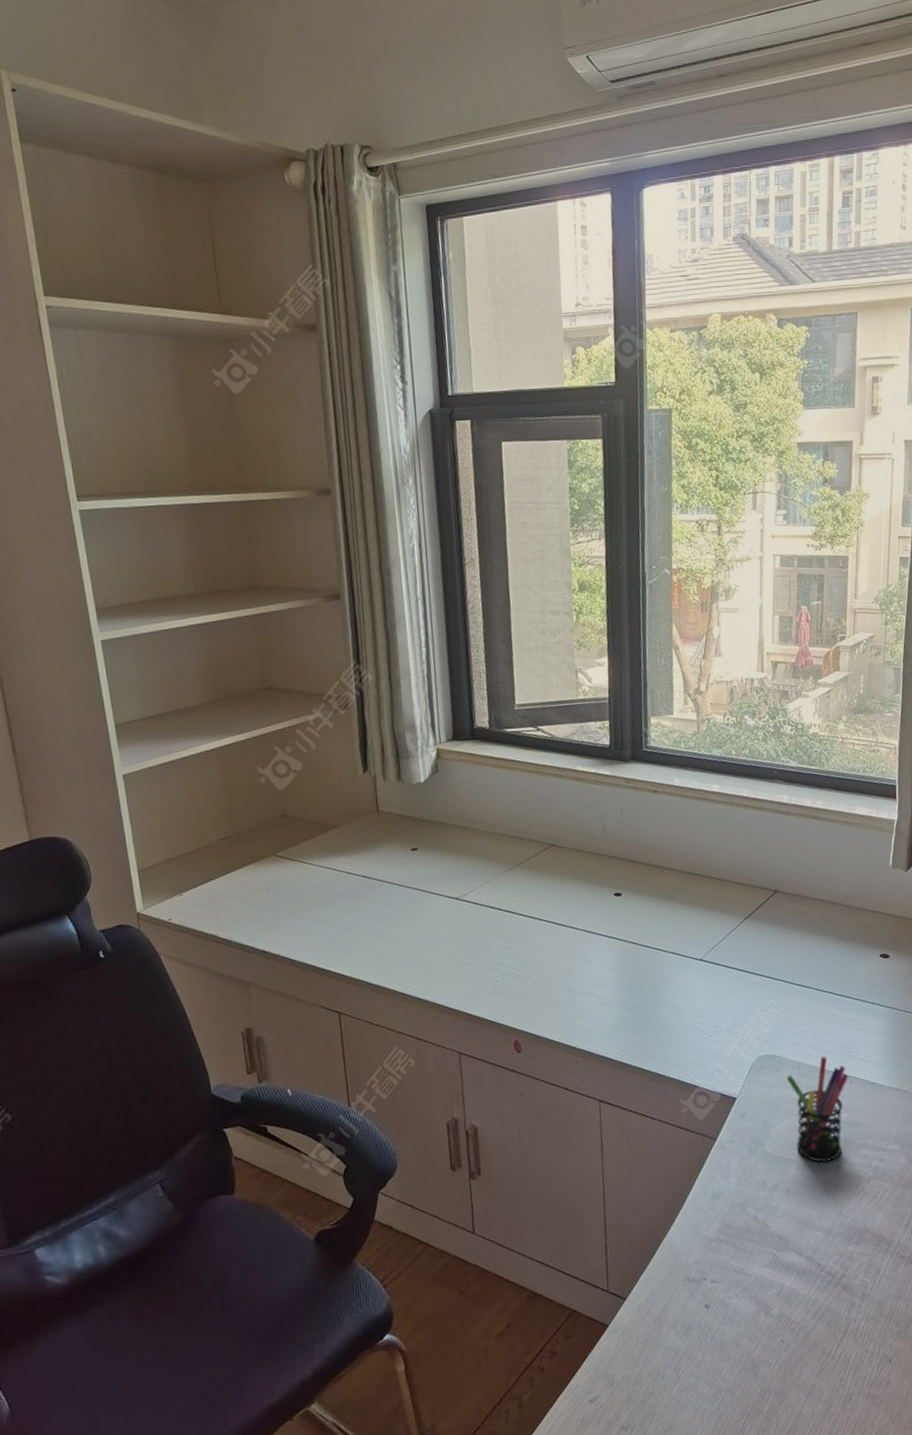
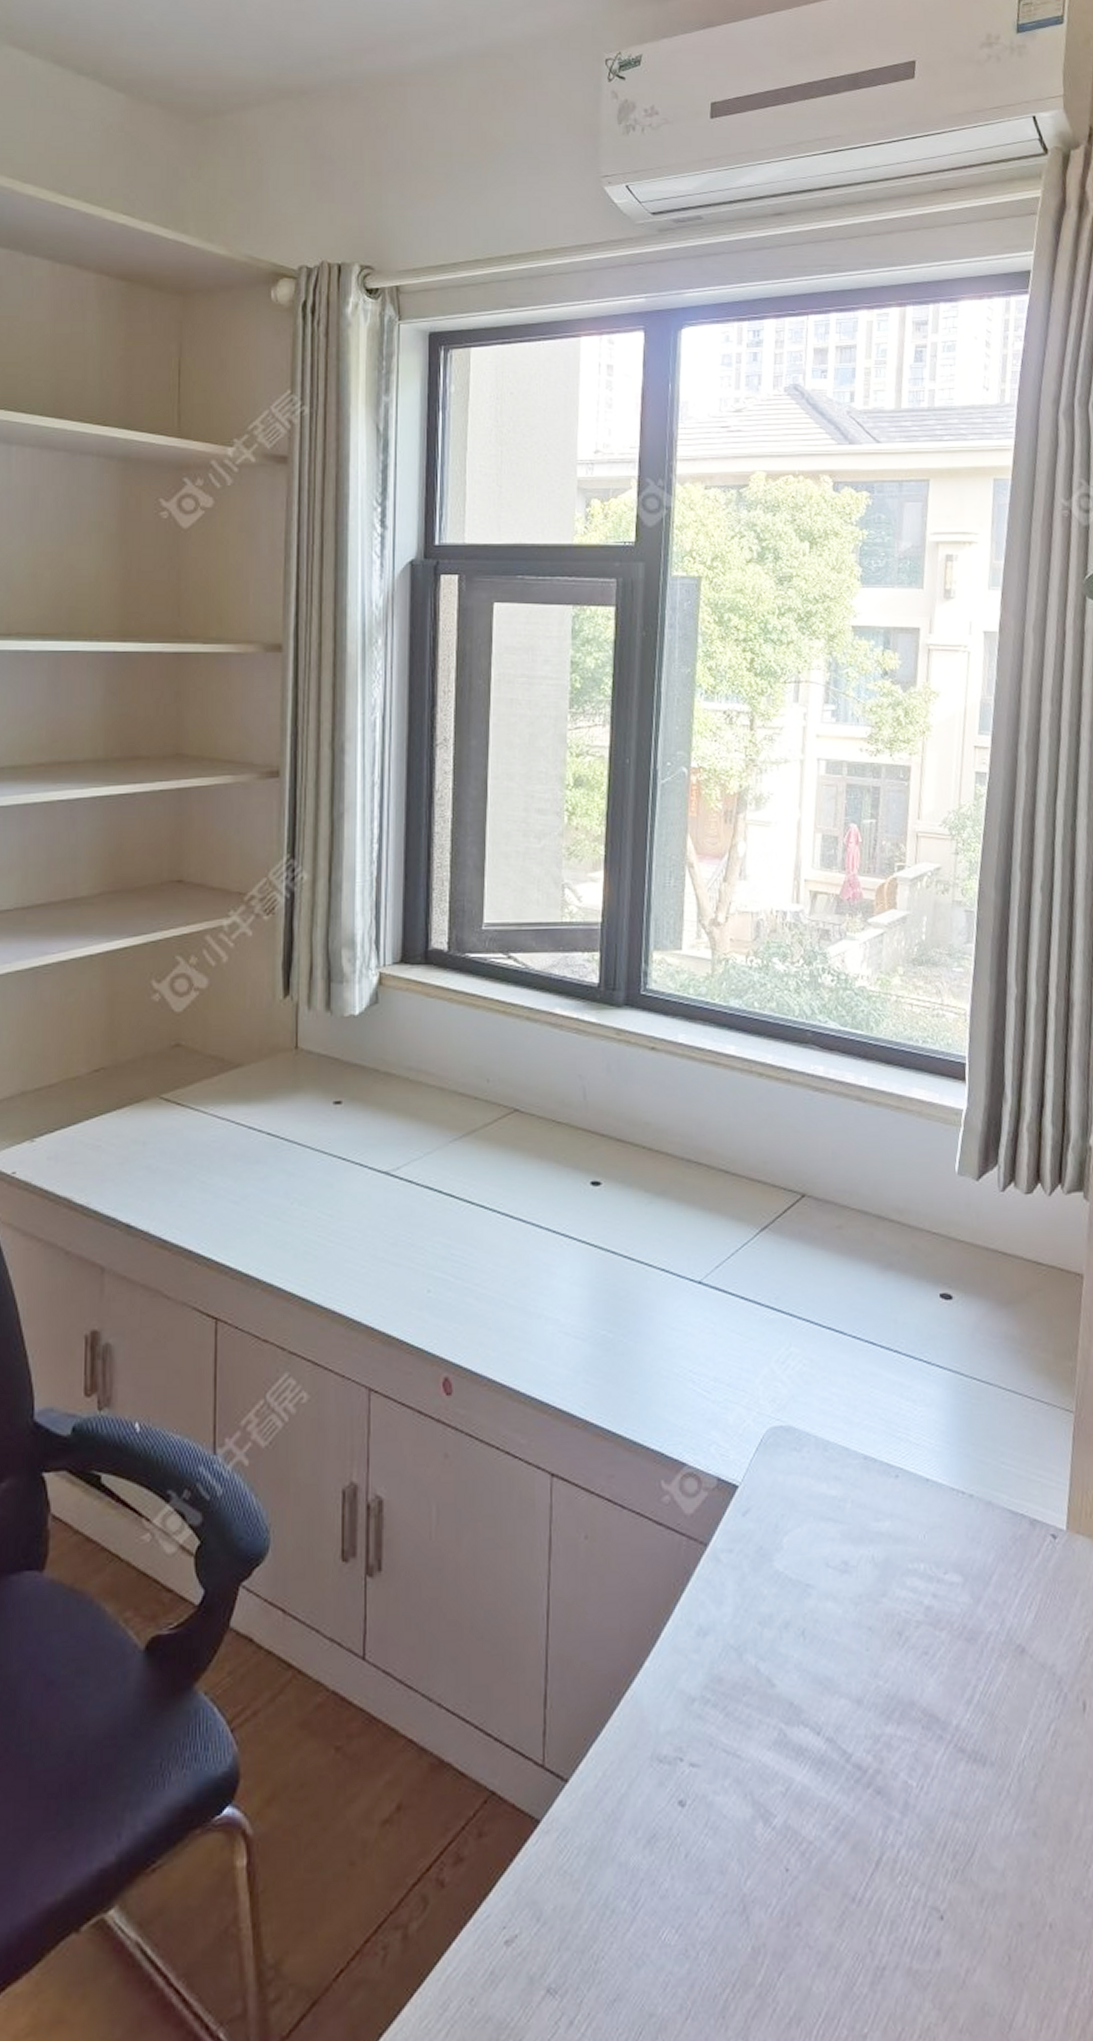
pen holder: present [786,1056,849,1163] -> none [807,1434,894,1593]

